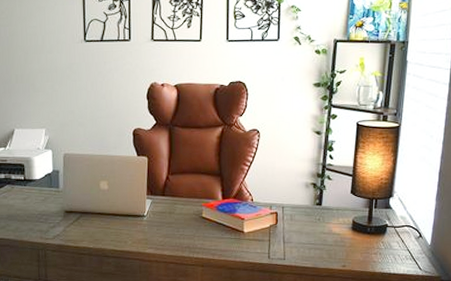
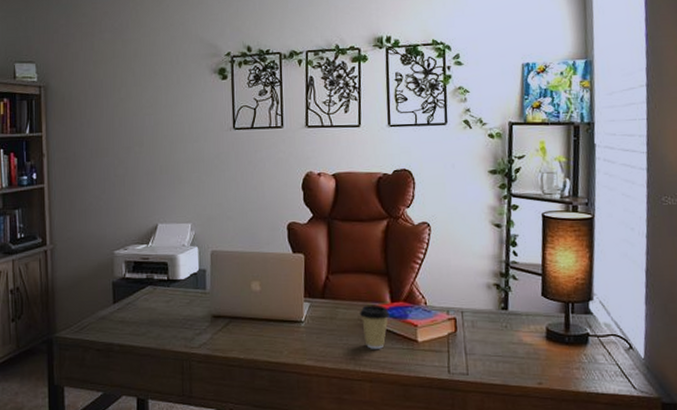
coffee cup: none [194,201,221,239] -> present [359,304,390,349]

